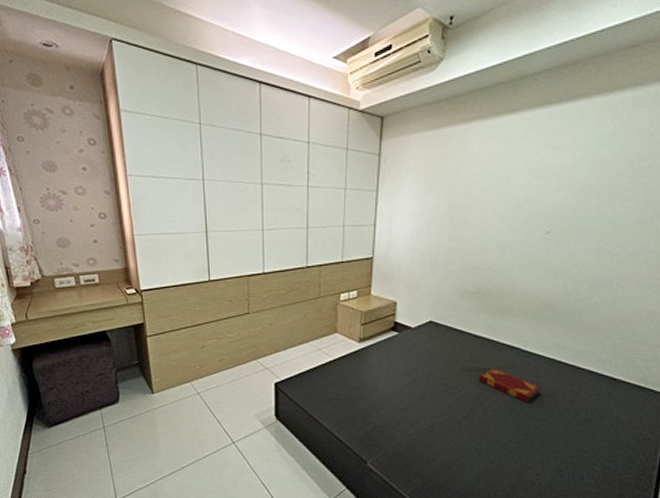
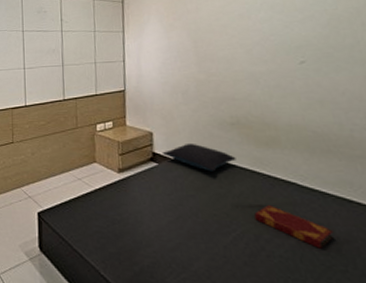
pillow: none [403,313,472,339] -> present [162,144,236,172]

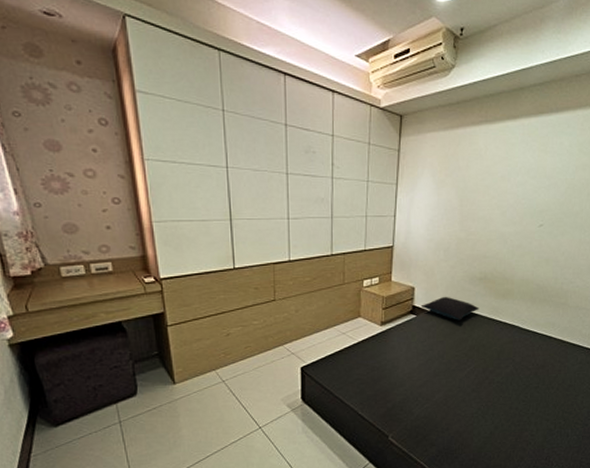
hardback book: present [254,205,334,249] -> none [485,345,536,374]

